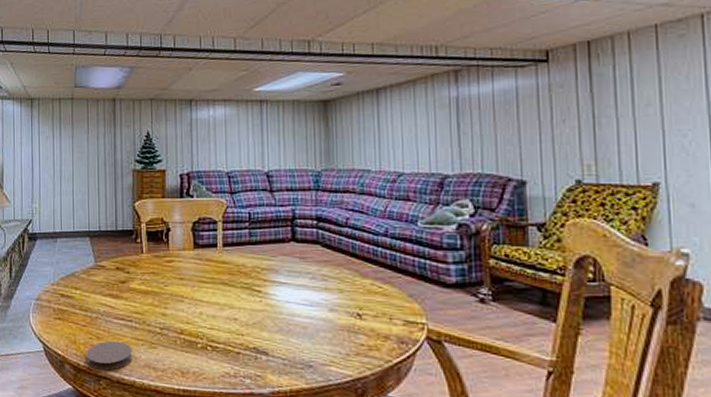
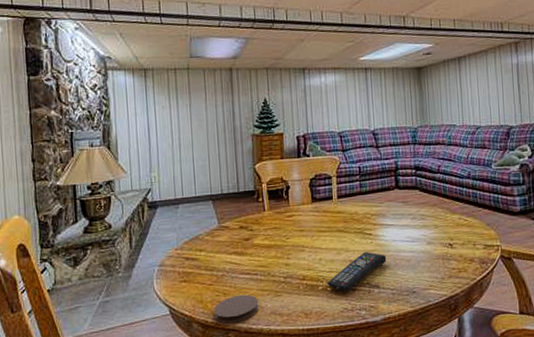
remote control: none [207,310,278,355] -> present [327,251,387,292]

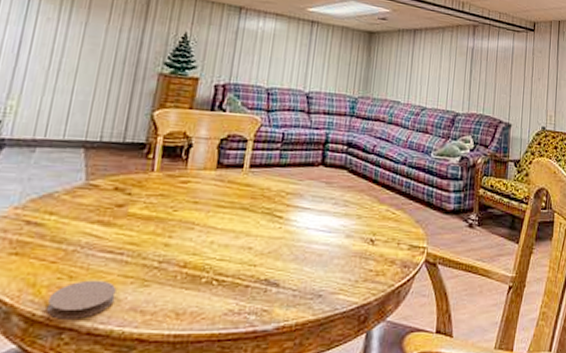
remote control: present [327,251,387,292] -> none [213,238,295,289]

